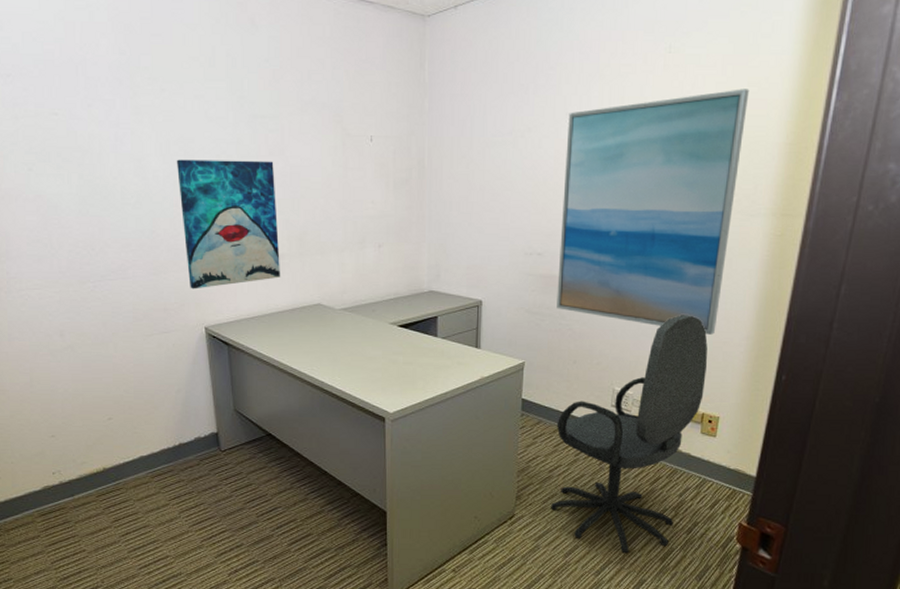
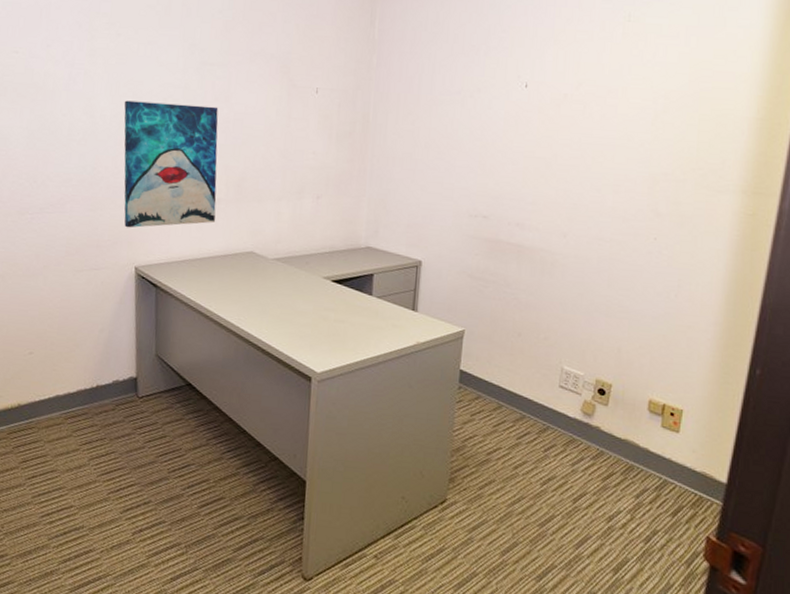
office chair: present [551,315,708,554] -> none [488,292,670,559]
wall art: present [557,89,750,335] -> none [501,60,716,317]

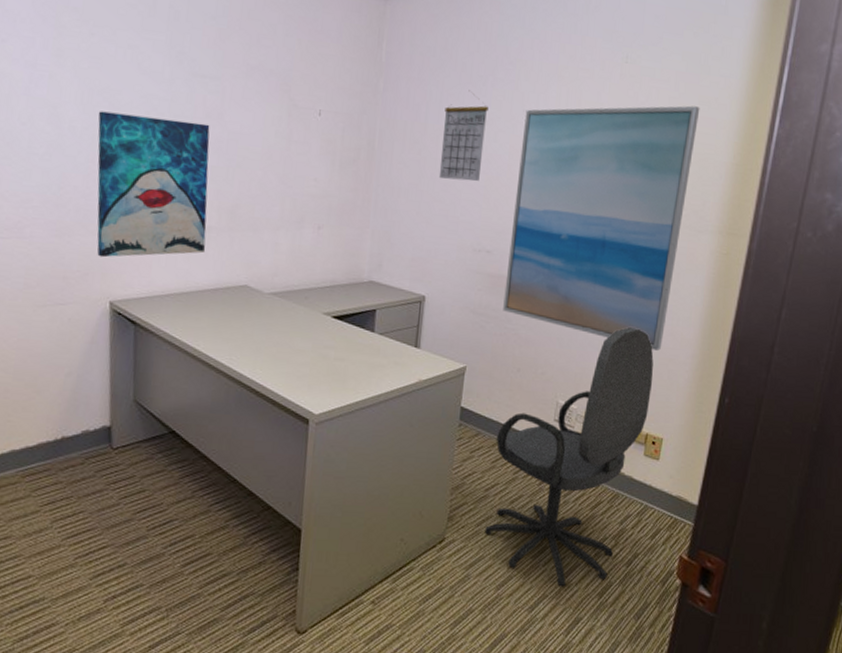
calendar: none [432,60,482,149] -> present [438,90,489,182]
office chair: none [488,292,670,559] -> present [485,327,654,587]
wall art: none [501,60,716,317] -> present [503,106,700,350]

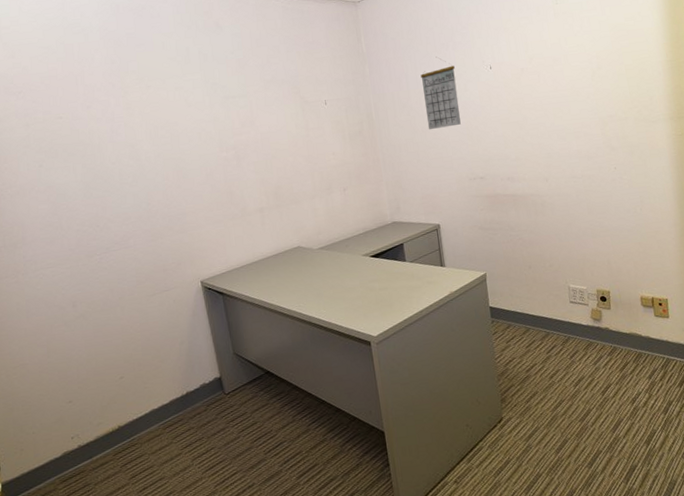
wall art: present [97,111,210,258] -> none [164,131,263,249]
office chair: present [485,327,654,587] -> none [525,212,650,442]
wall art: present [503,106,700,350] -> none [485,23,646,227]

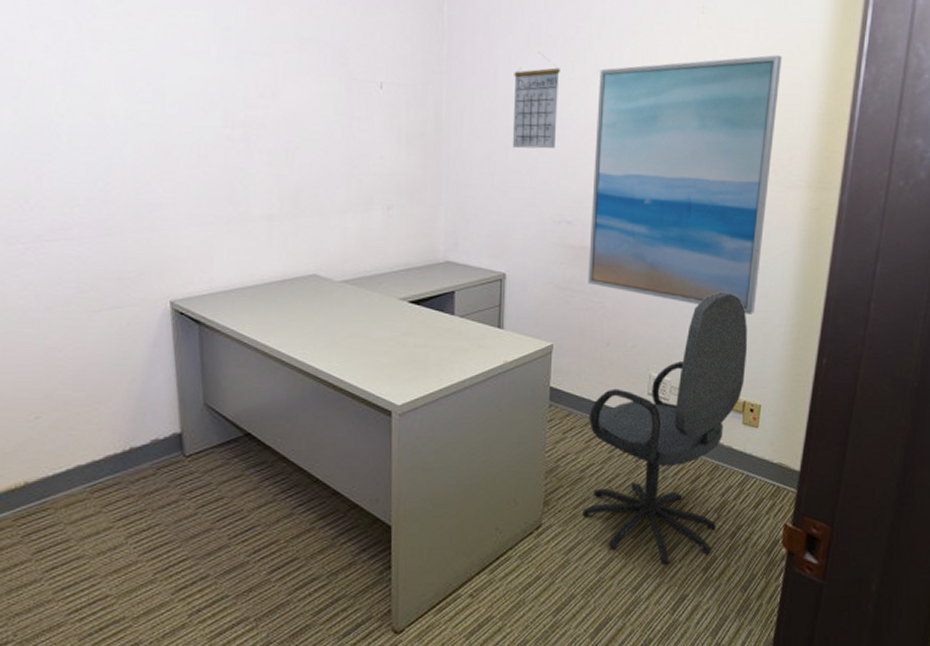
wall art: none [485,23,646,227] -> present [588,55,782,314]
office chair: none [525,212,650,442] -> present [583,292,747,565]

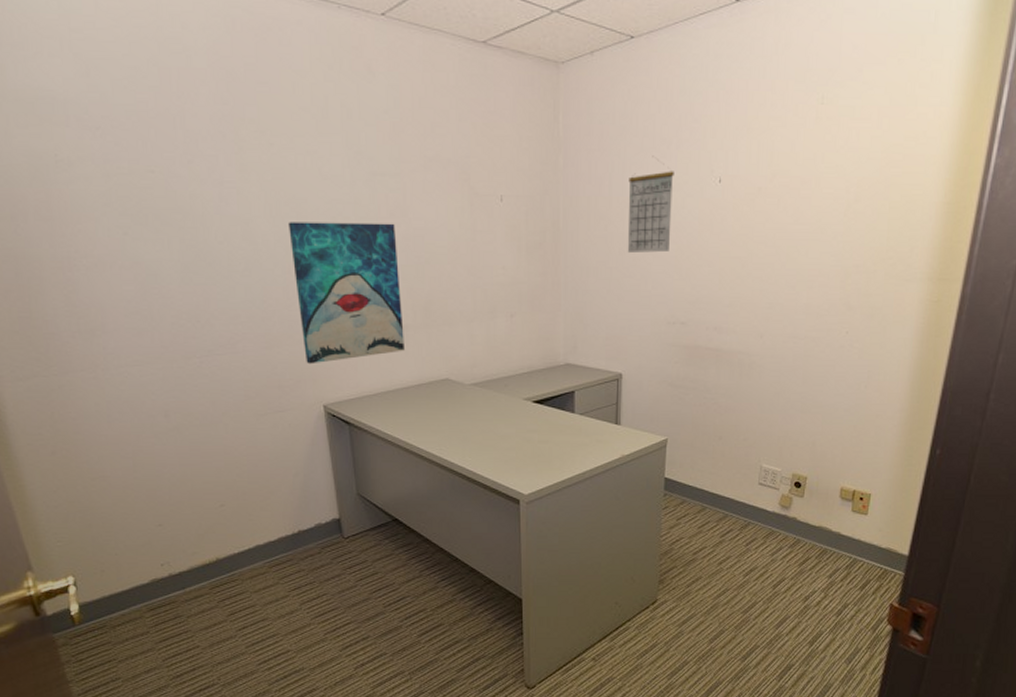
wall art: none [142,97,269,255] -> present [287,222,406,364]
office chair: present [583,292,747,565] -> none [695,387,860,638]
wall art: present [588,55,782,314] -> none [701,143,906,407]

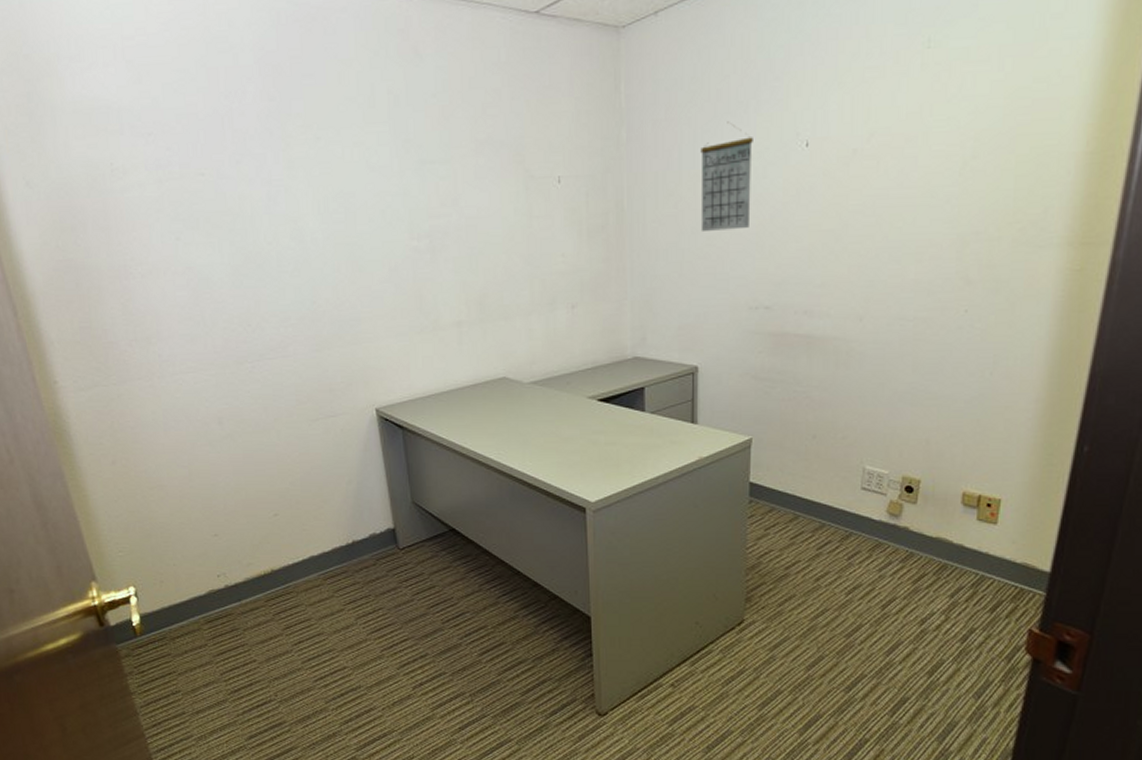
wall art: present [287,222,406,364] -> none [336,213,460,366]

